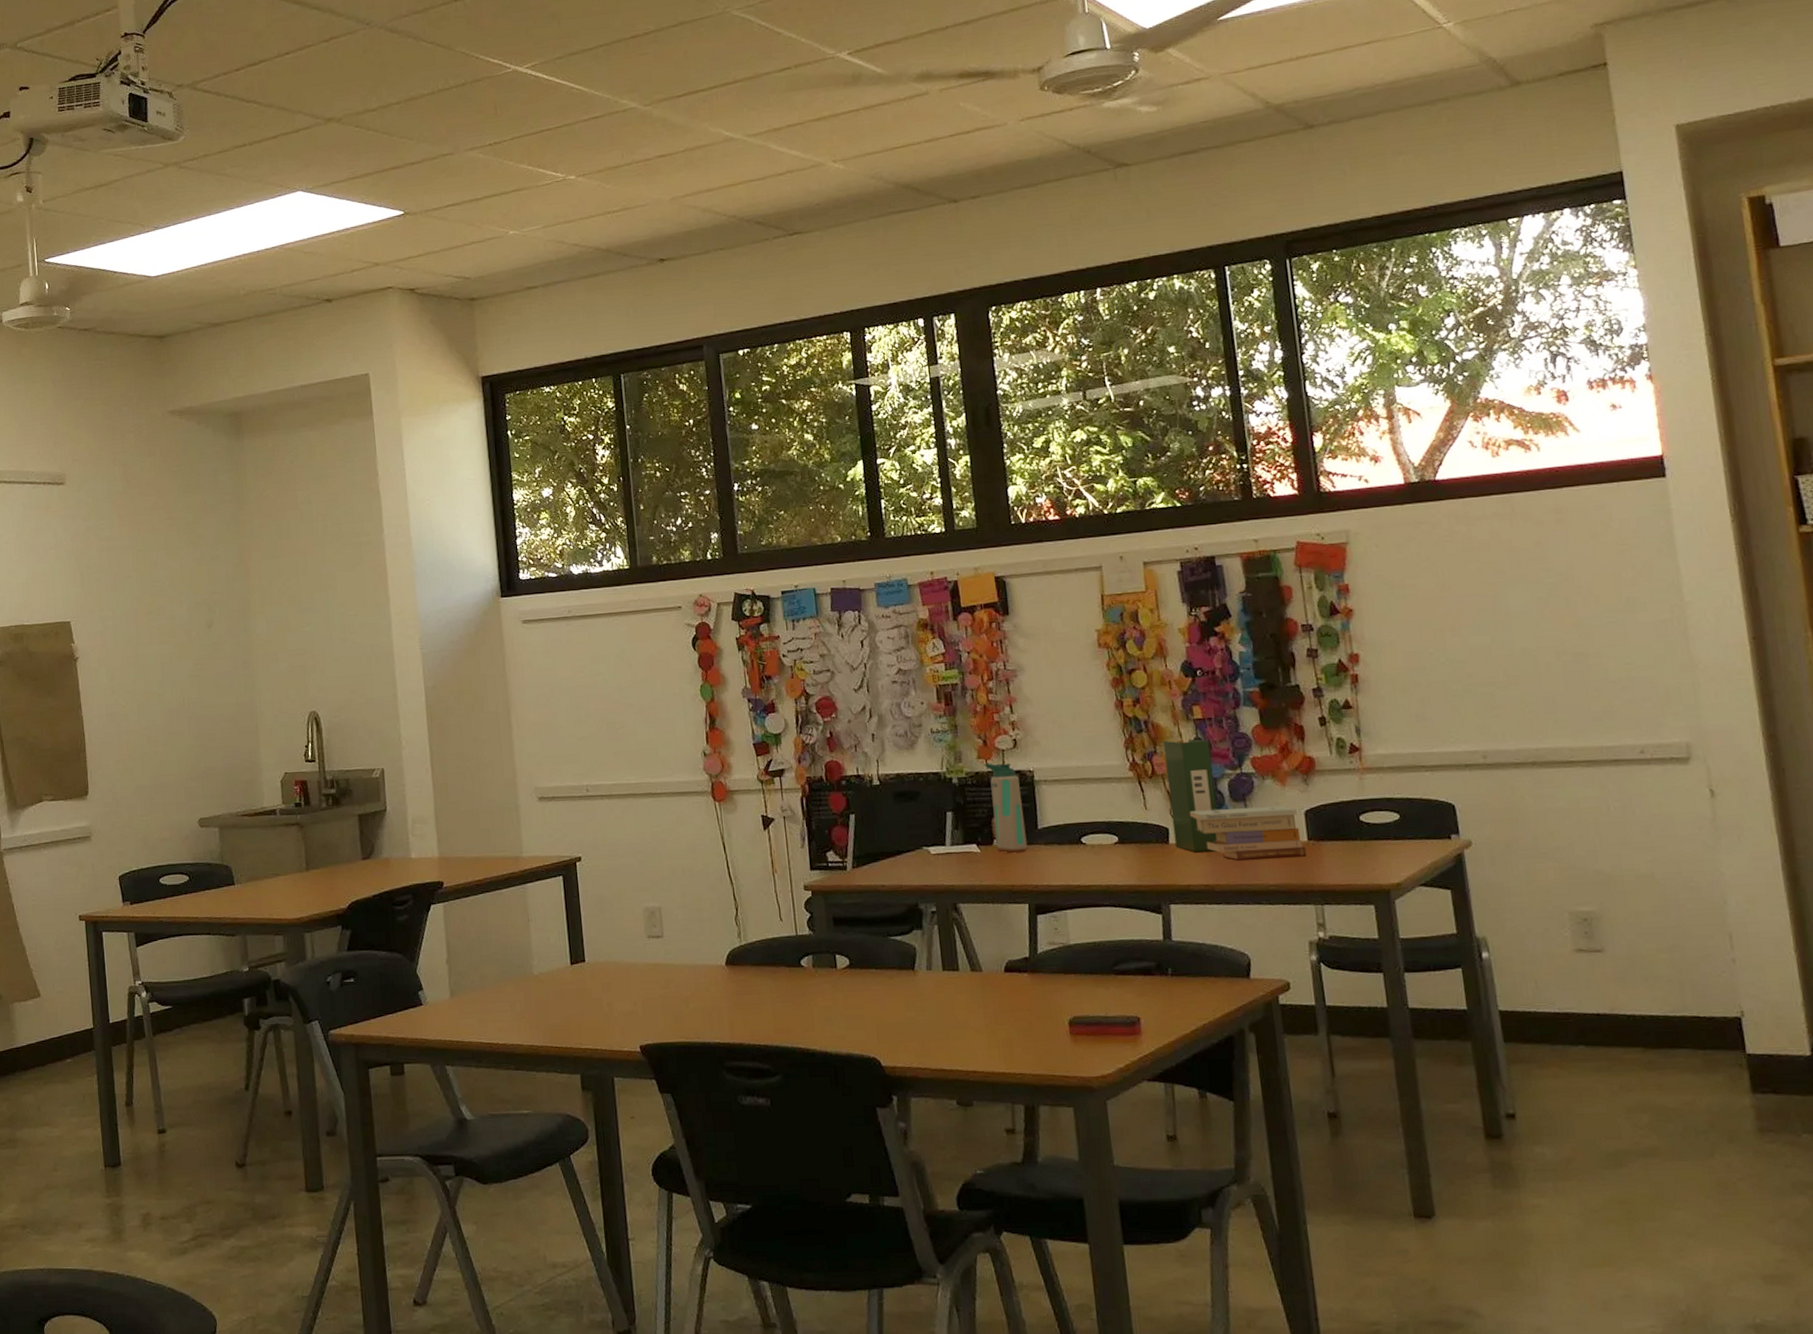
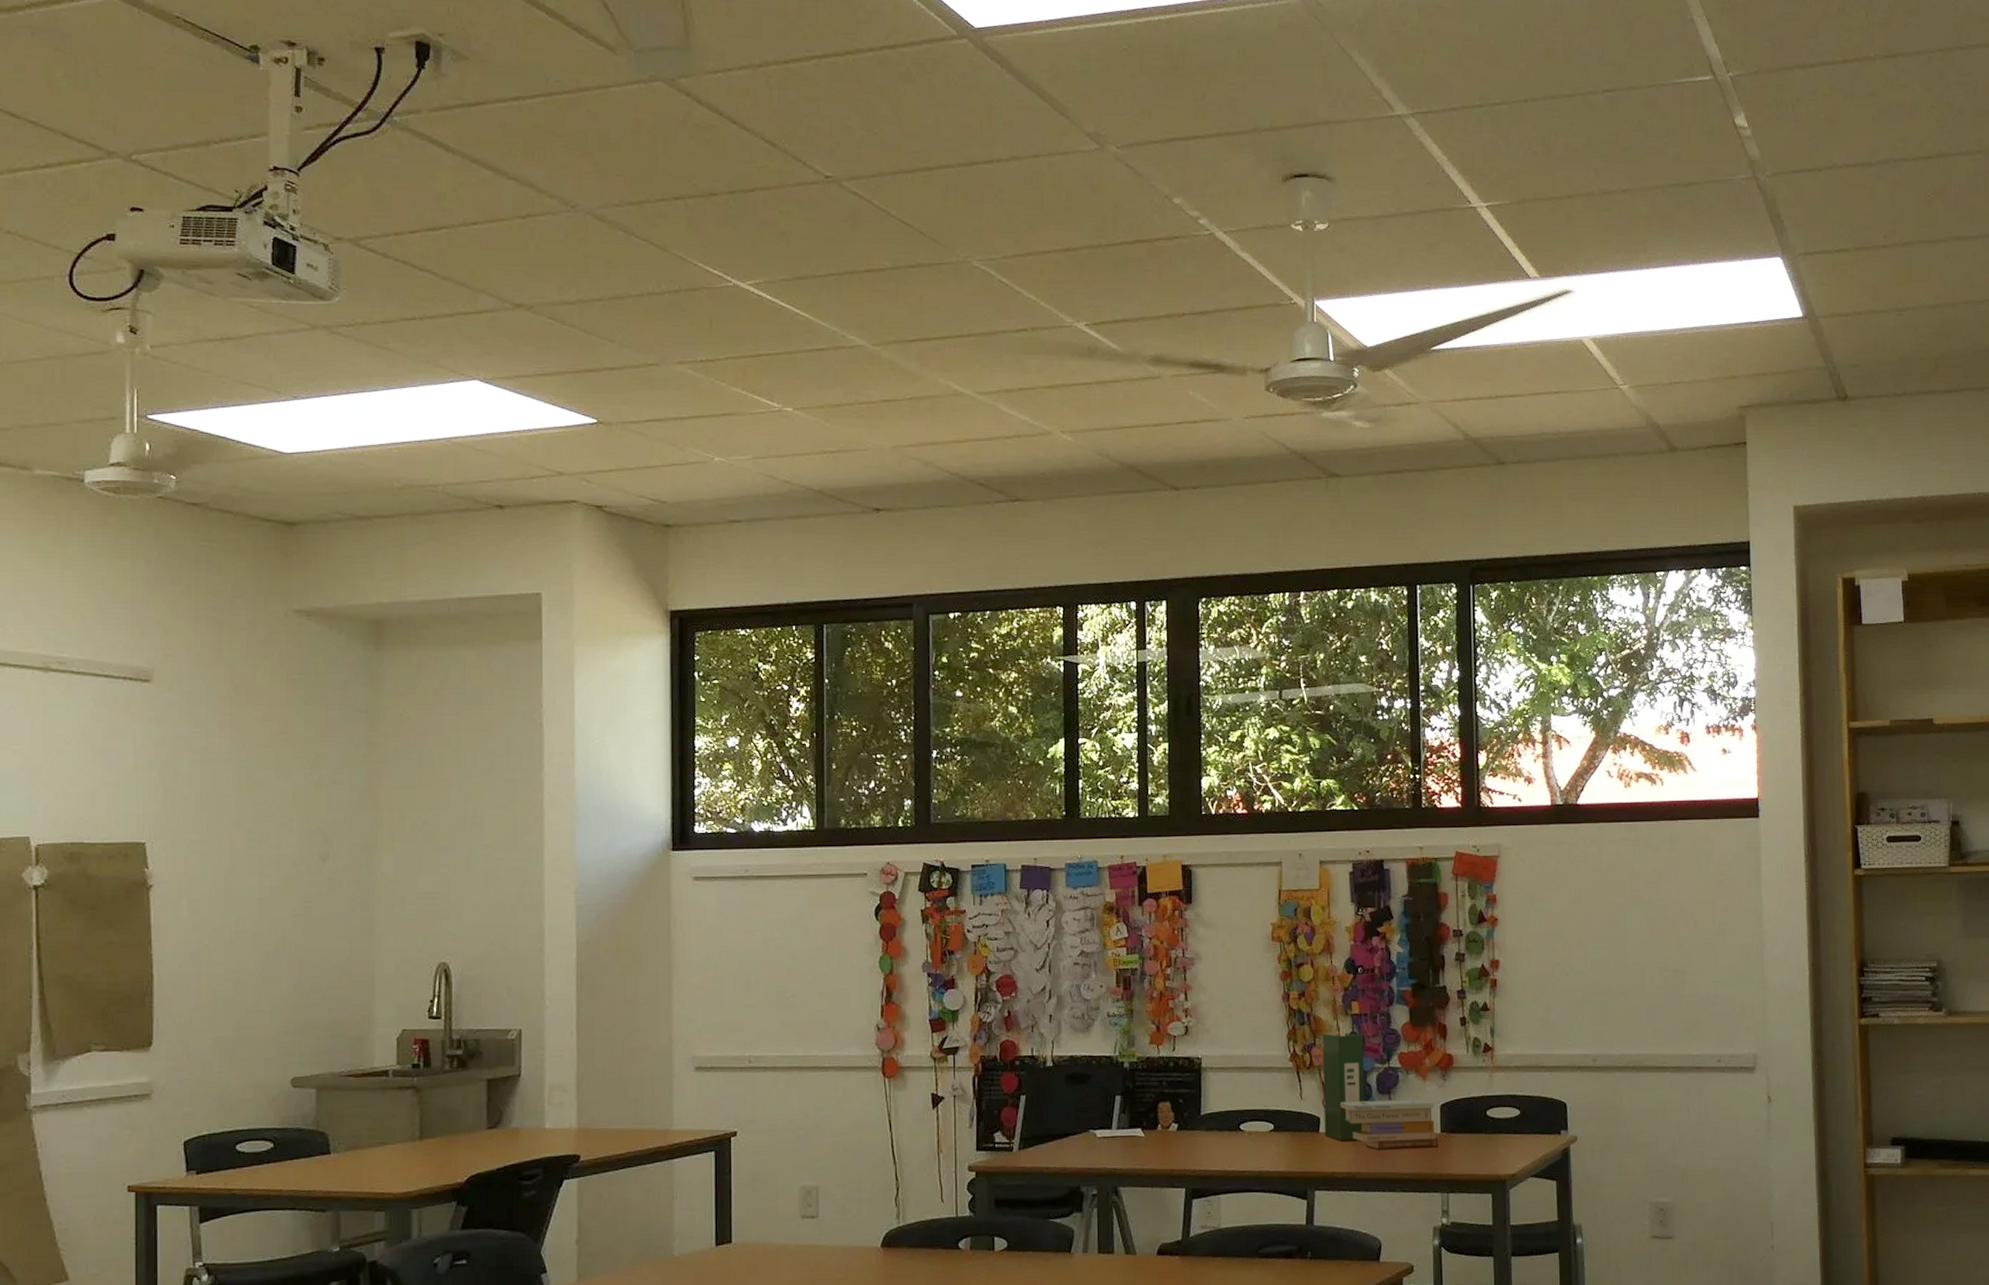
water bottle: present [984,763,1028,854] -> none [1156,1048,1189,1139]

